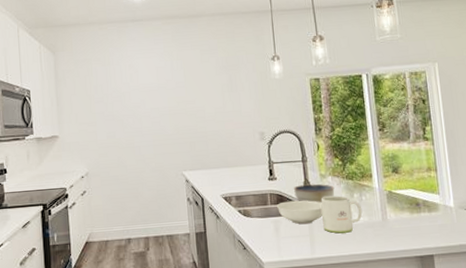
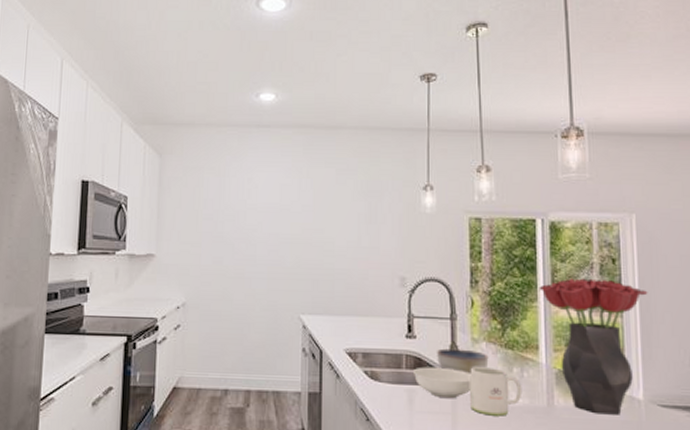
bouquet: none [368,117,452,222] -> present [539,278,648,415]

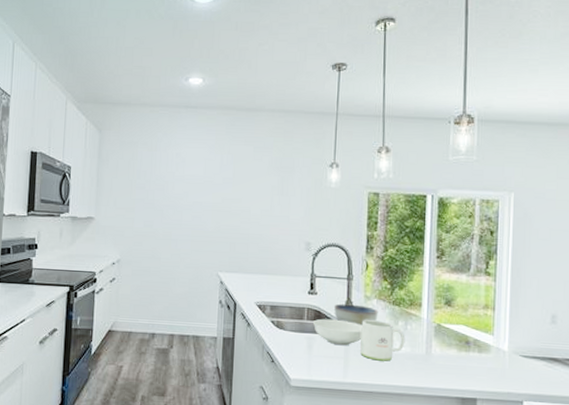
bouquet: present [539,278,648,415] -> none [425,246,520,363]

